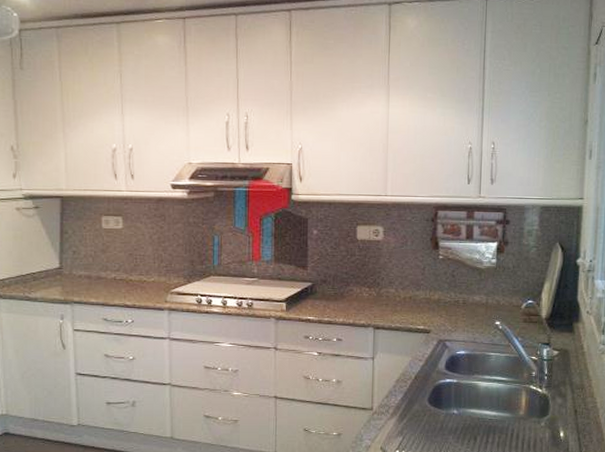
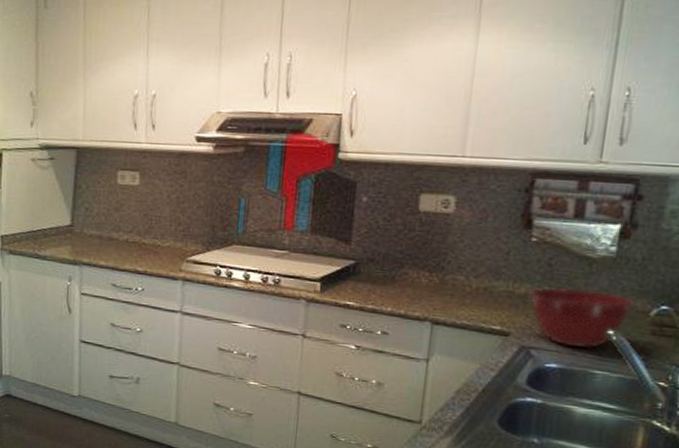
mixing bowl: none [441,292,511,337] -> present [529,286,635,350]

